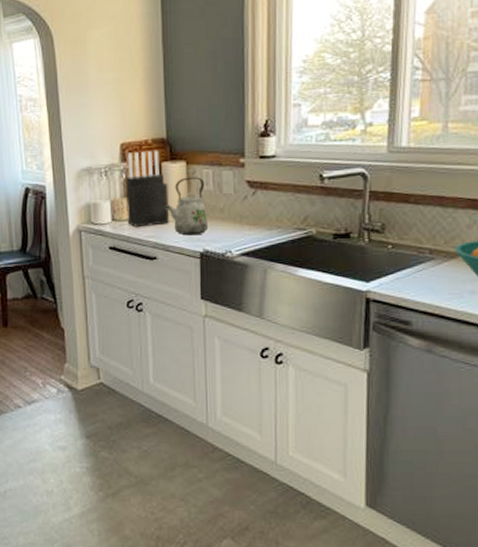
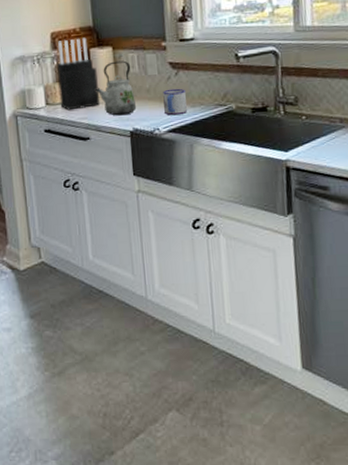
mug: none [238,209,264,238] -> present [163,88,187,116]

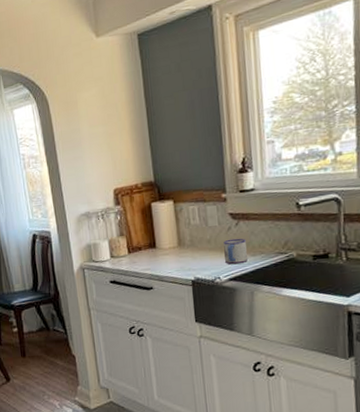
knife block: present [56,37,99,111] -> none [119,192,162,262]
kettle: present [96,60,137,116] -> none [158,213,198,266]

